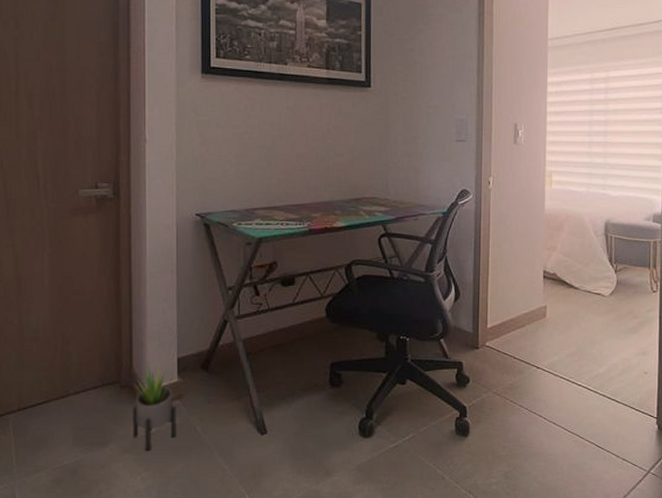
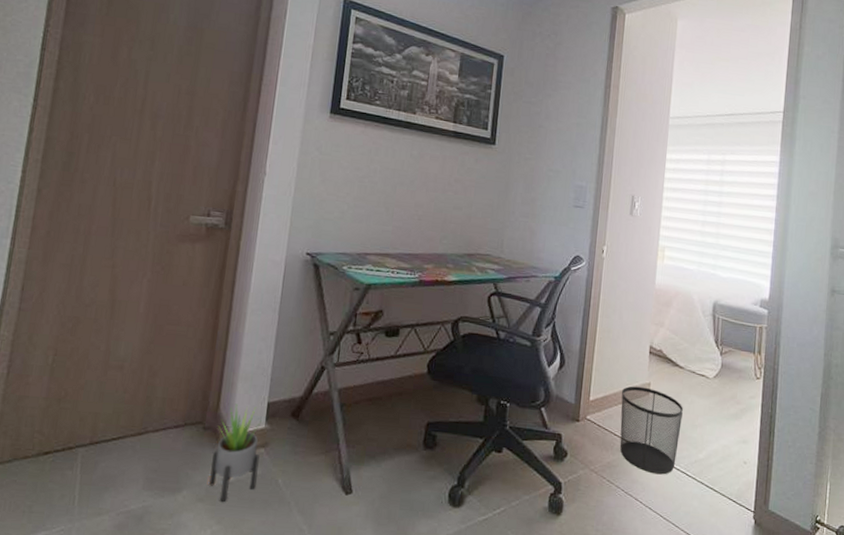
waste bin: none [518,310,581,391] -> present [620,386,683,475]

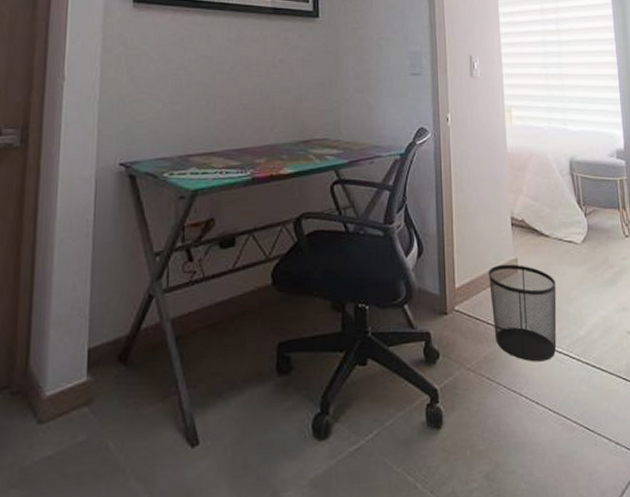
potted plant: present [209,404,262,502] -> none [22,356,83,483]

